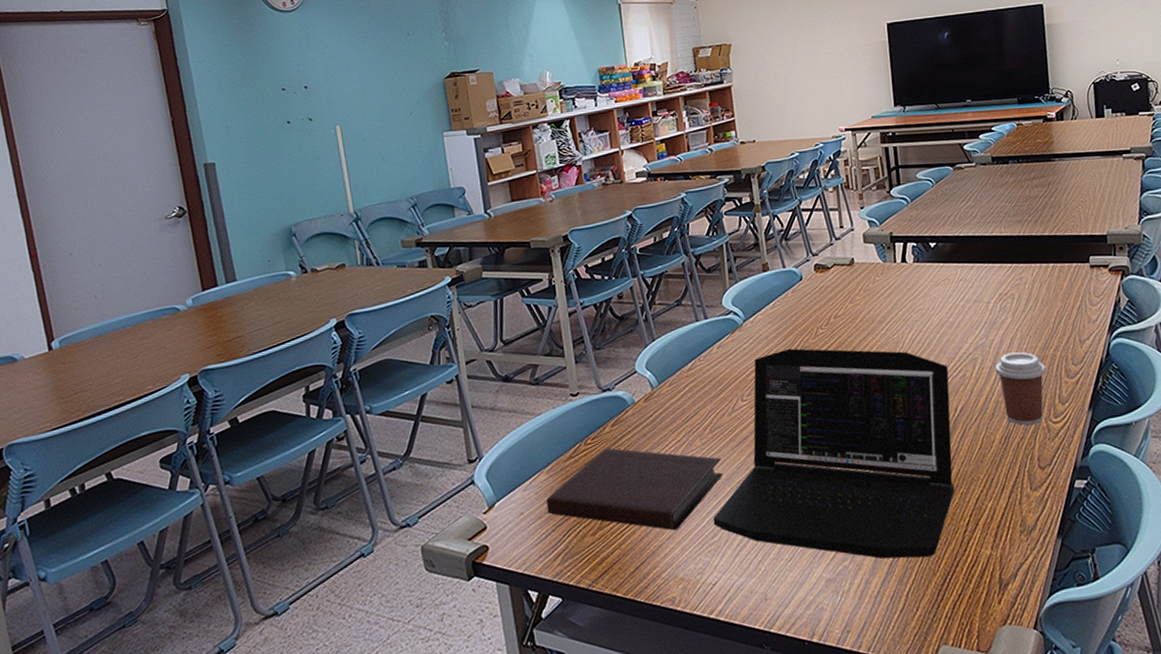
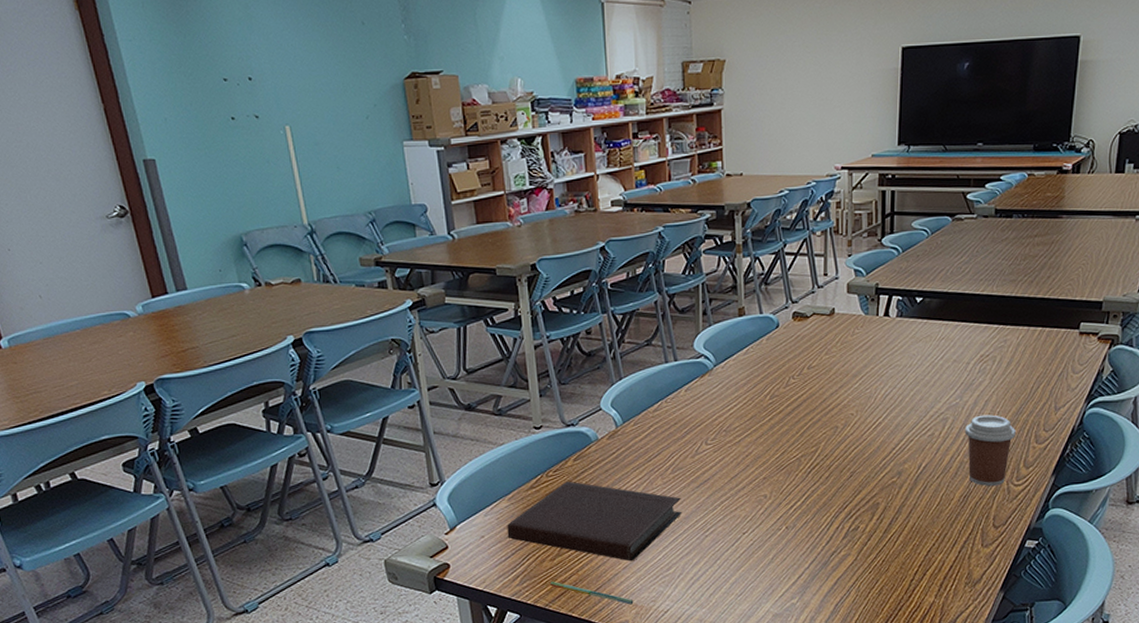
pen: none [592,558,680,580] -> present [549,582,634,605]
laptop: present [713,348,955,559] -> none [669,396,917,601]

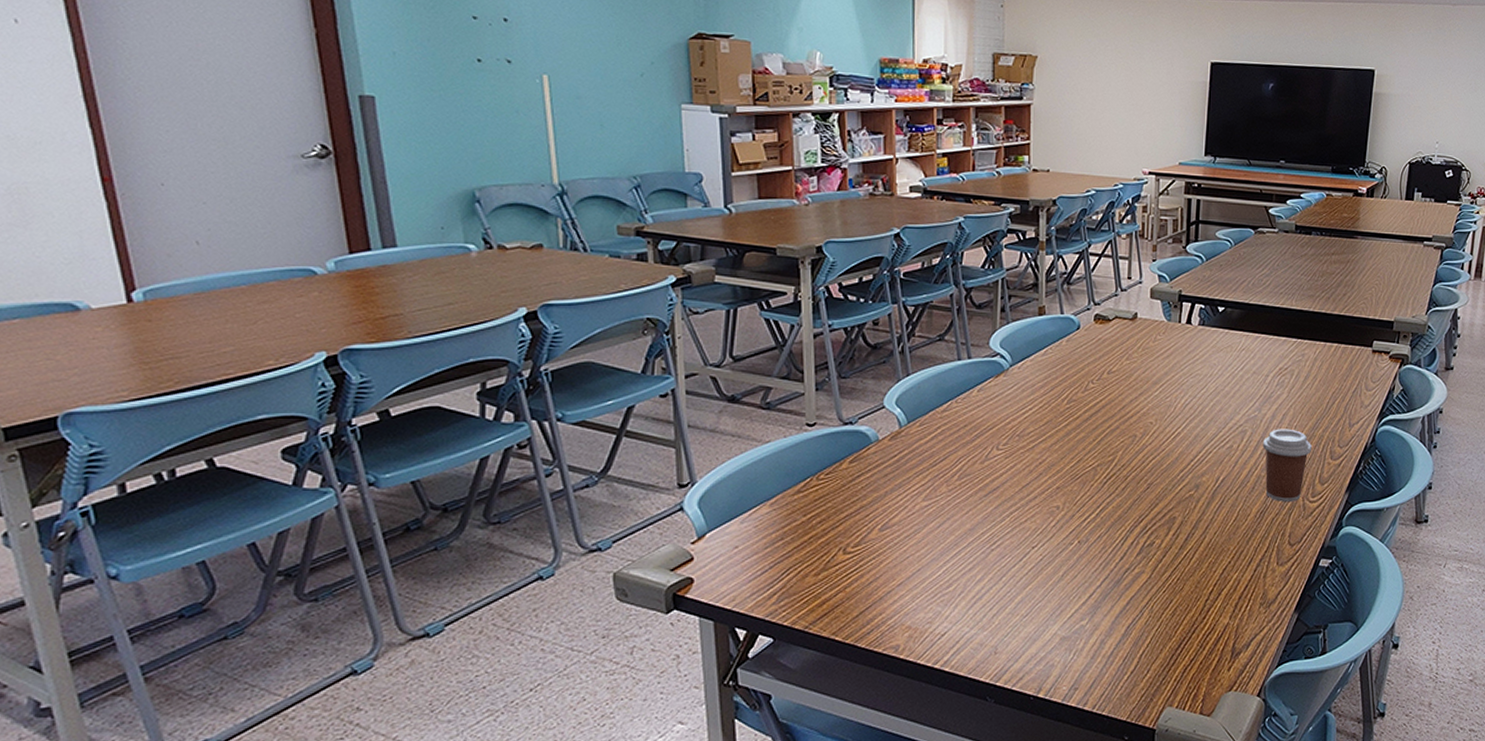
notebook: present [507,481,683,562] -> none [766,485,968,578]
pen: present [549,582,634,605] -> none [811,600,907,627]

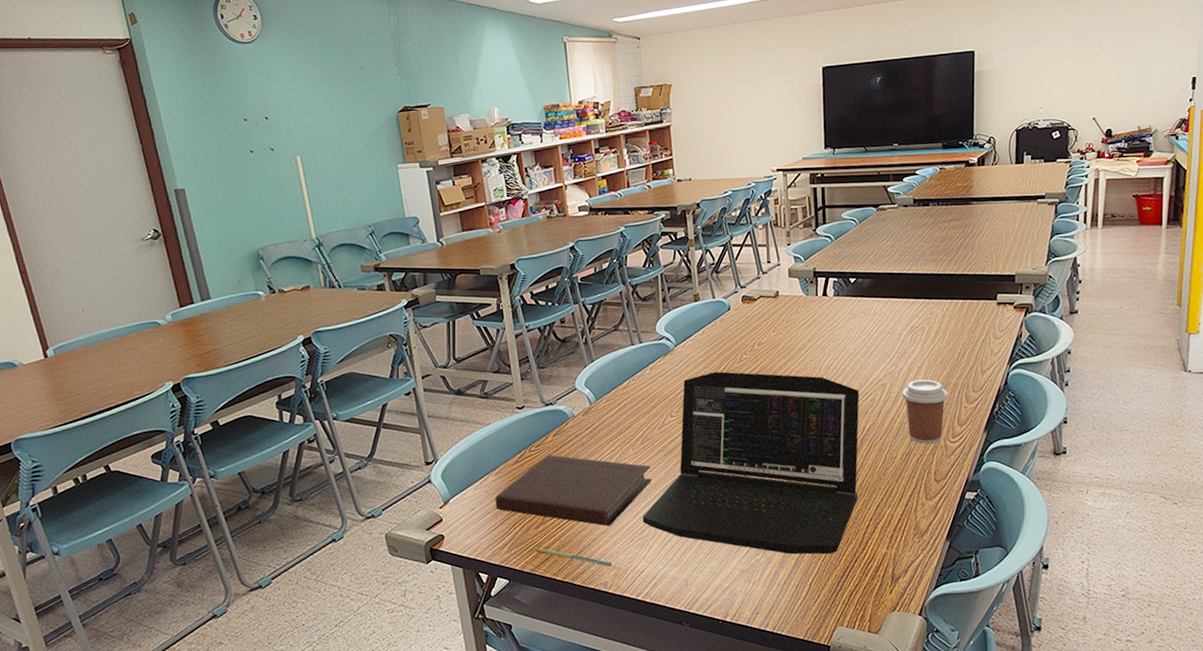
notebook: none [766,485,968,578] -> present [495,454,653,527]
pen: none [811,600,907,627] -> present [535,548,612,567]
laptop: none [950,400,1216,623] -> present [642,371,860,555]

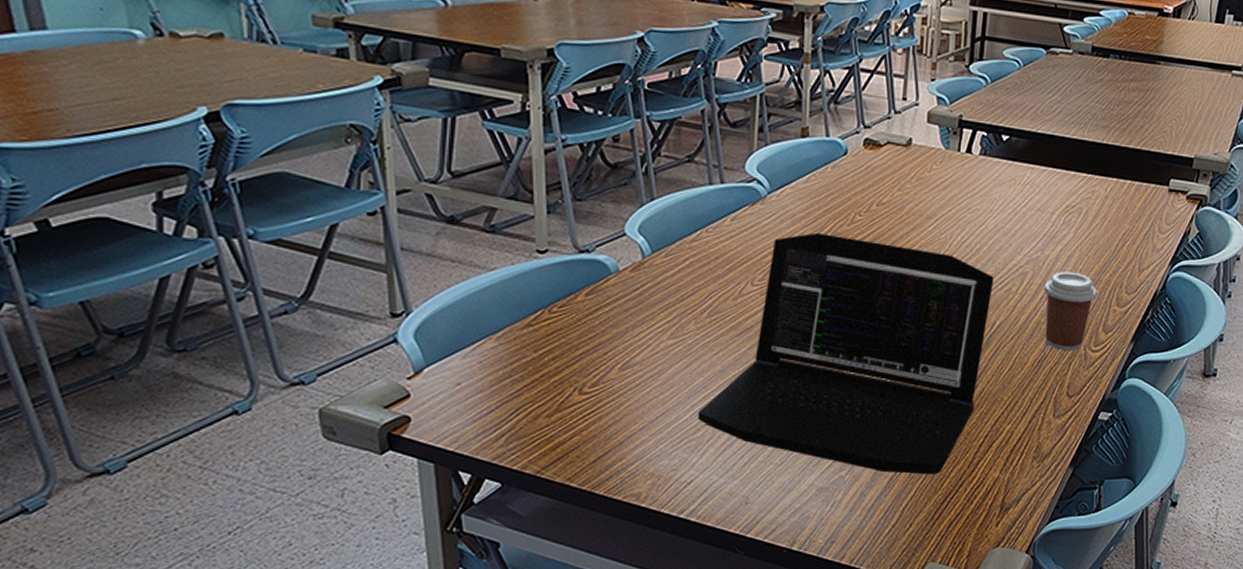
notebook: present [495,454,653,527] -> none [492,319,718,421]
pen: present [535,548,612,567] -> none [543,443,650,474]

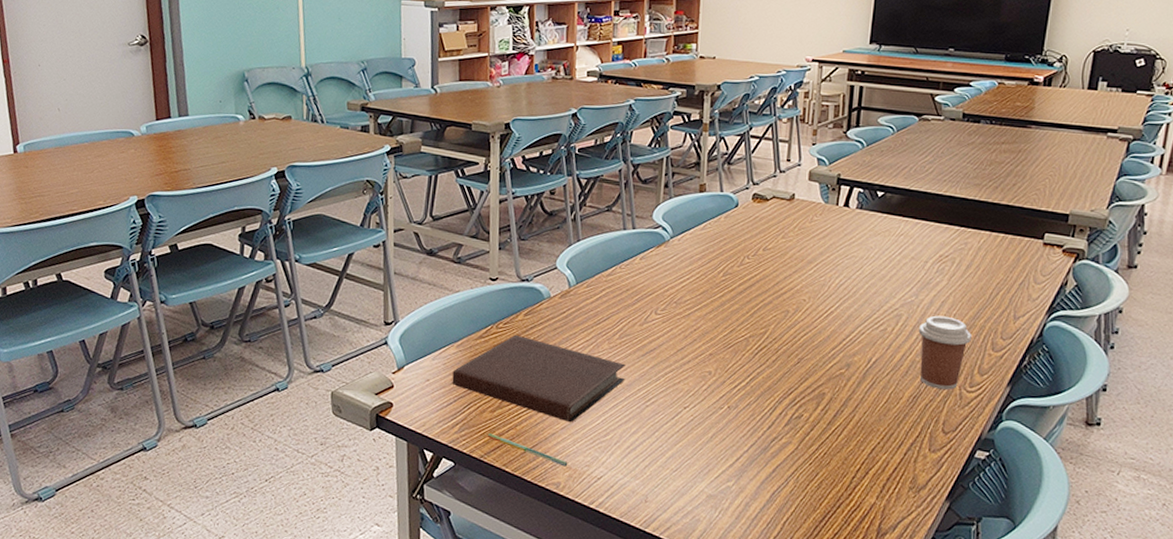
notebook: none [492,319,718,421] -> present [452,334,626,423]
pen: none [543,443,650,474] -> present [487,433,568,467]
laptop: present [697,232,994,475] -> none [607,272,870,494]

